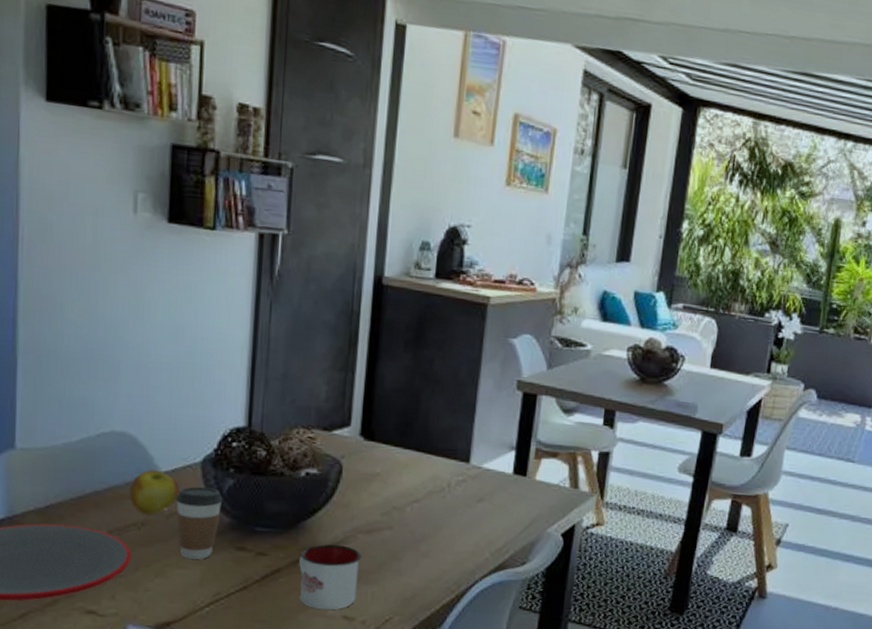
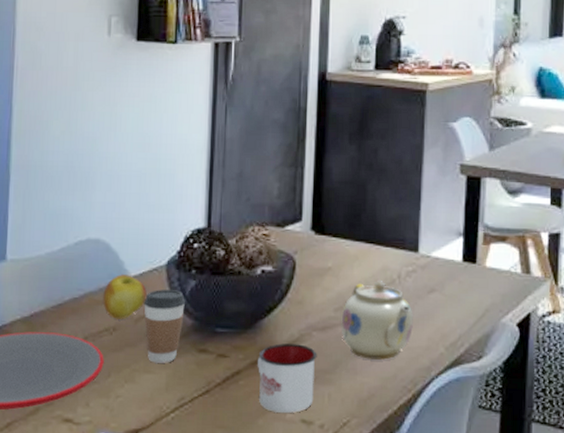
teapot: none [387,488,461,563] -> present [341,281,413,360]

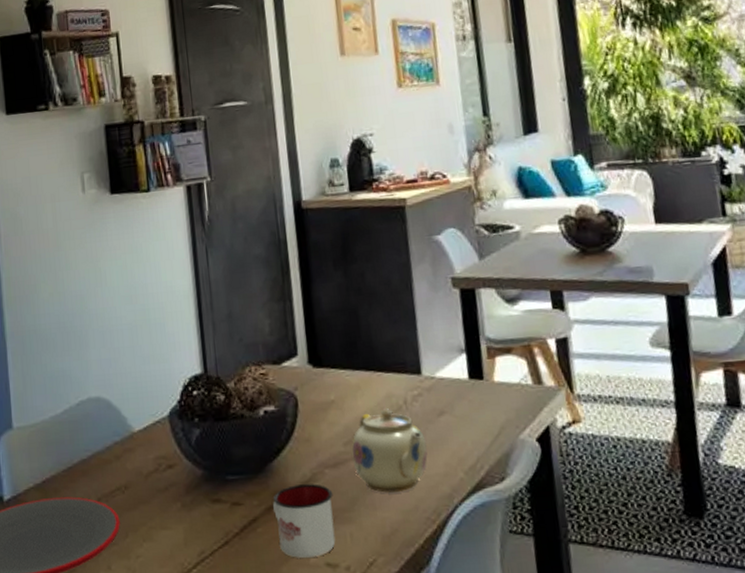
apple: present [103,274,147,319] -> none [110,430,153,477]
coffee cup: present [144,290,186,363] -> none [151,441,193,518]

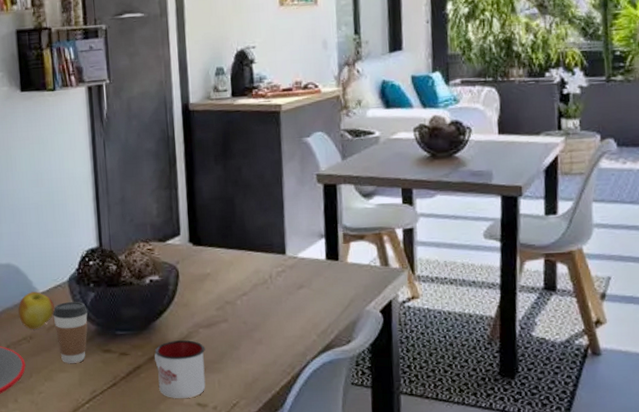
apple: none [110,430,153,477] -> present [18,292,55,329]
coffee cup: none [151,441,193,518] -> present [53,302,88,363]
teapot: present [351,408,428,493] -> none [223,281,287,349]

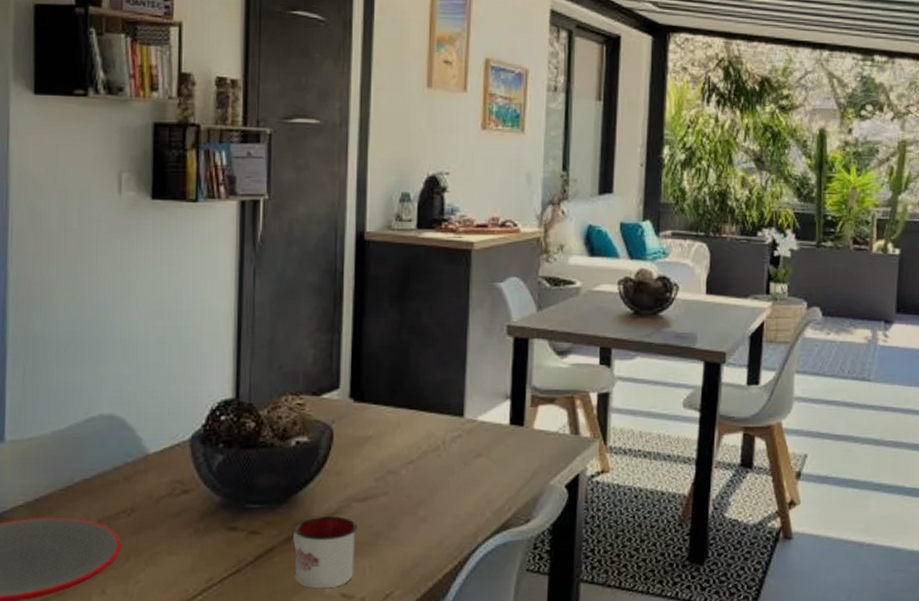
apple: present [18,292,55,329] -> none [119,452,169,500]
coffee cup: present [53,302,88,363] -> none [165,466,213,544]

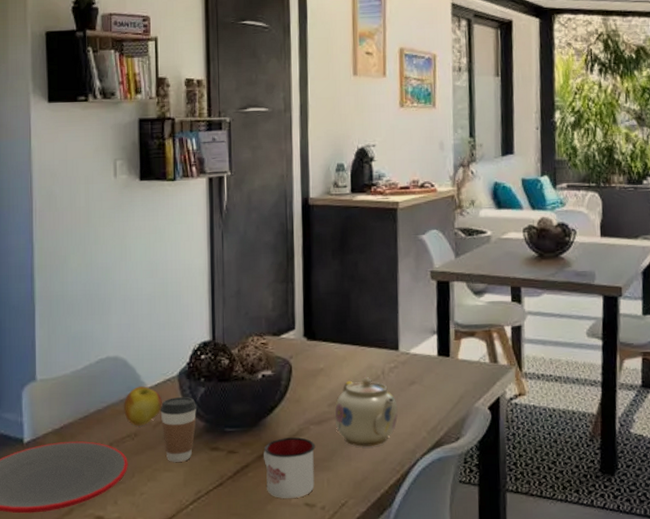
apple: none [119,452,169,500] -> present [124,386,162,426]
coffee cup: none [165,466,213,544] -> present [160,397,197,462]
teapot: none [382,448,459,528] -> present [334,377,398,447]

